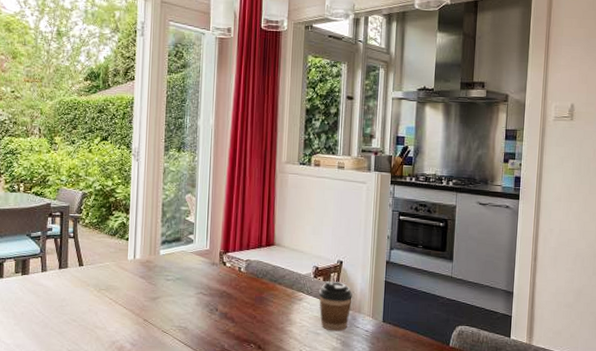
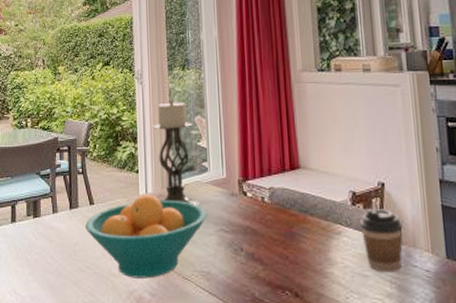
fruit bowl: none [73,259,189,331] -> present [85,194,208,279]
candle holder: none [145,177,184,272] -> present [153,99,199,206]

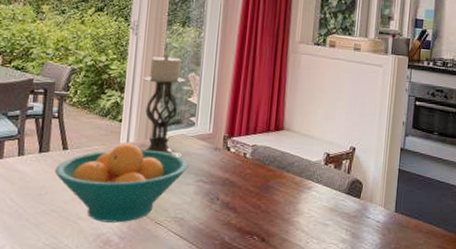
coffee cup: present [359,209,404,273] -> none [328,169,366,222]

